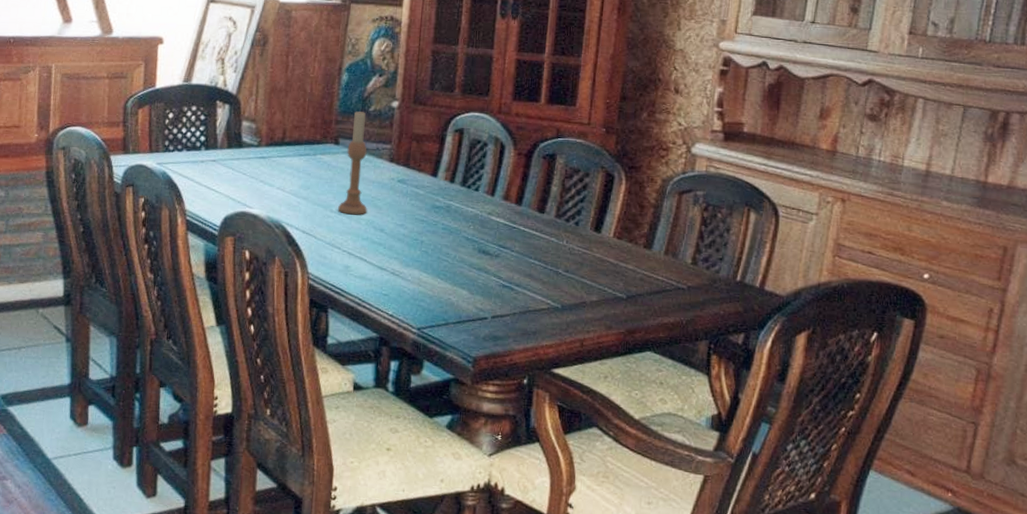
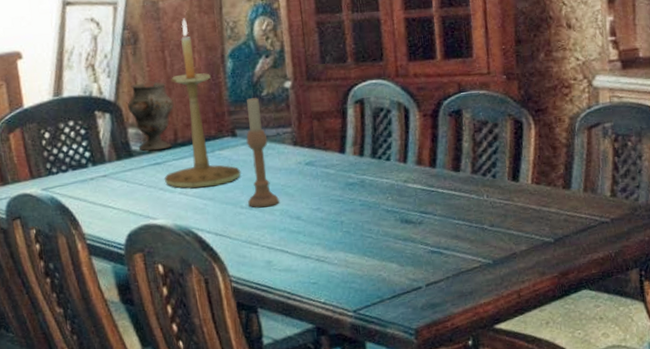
decorative vase: none [246,81,288,146] -> present [127,82,174,151]
candlestick: none [266,29,337,187] -> present [164,18,241,189]

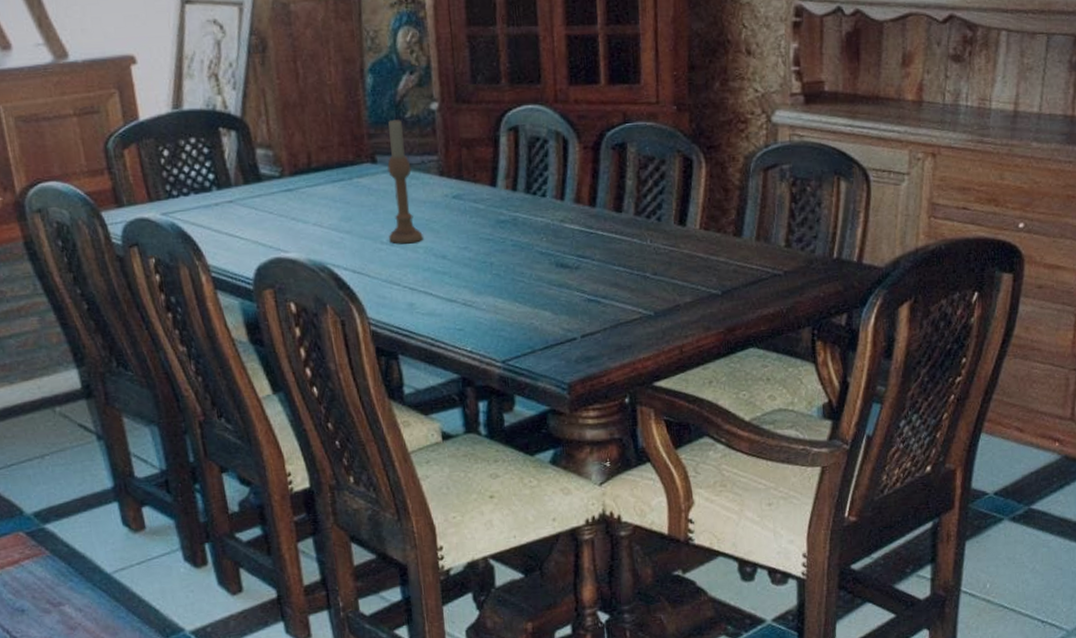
decorative vase: present [127,82,174,151] -> none [255,97,308,176]
candlestick: present [164,18,241,189] -> none [296,24,382,220]

